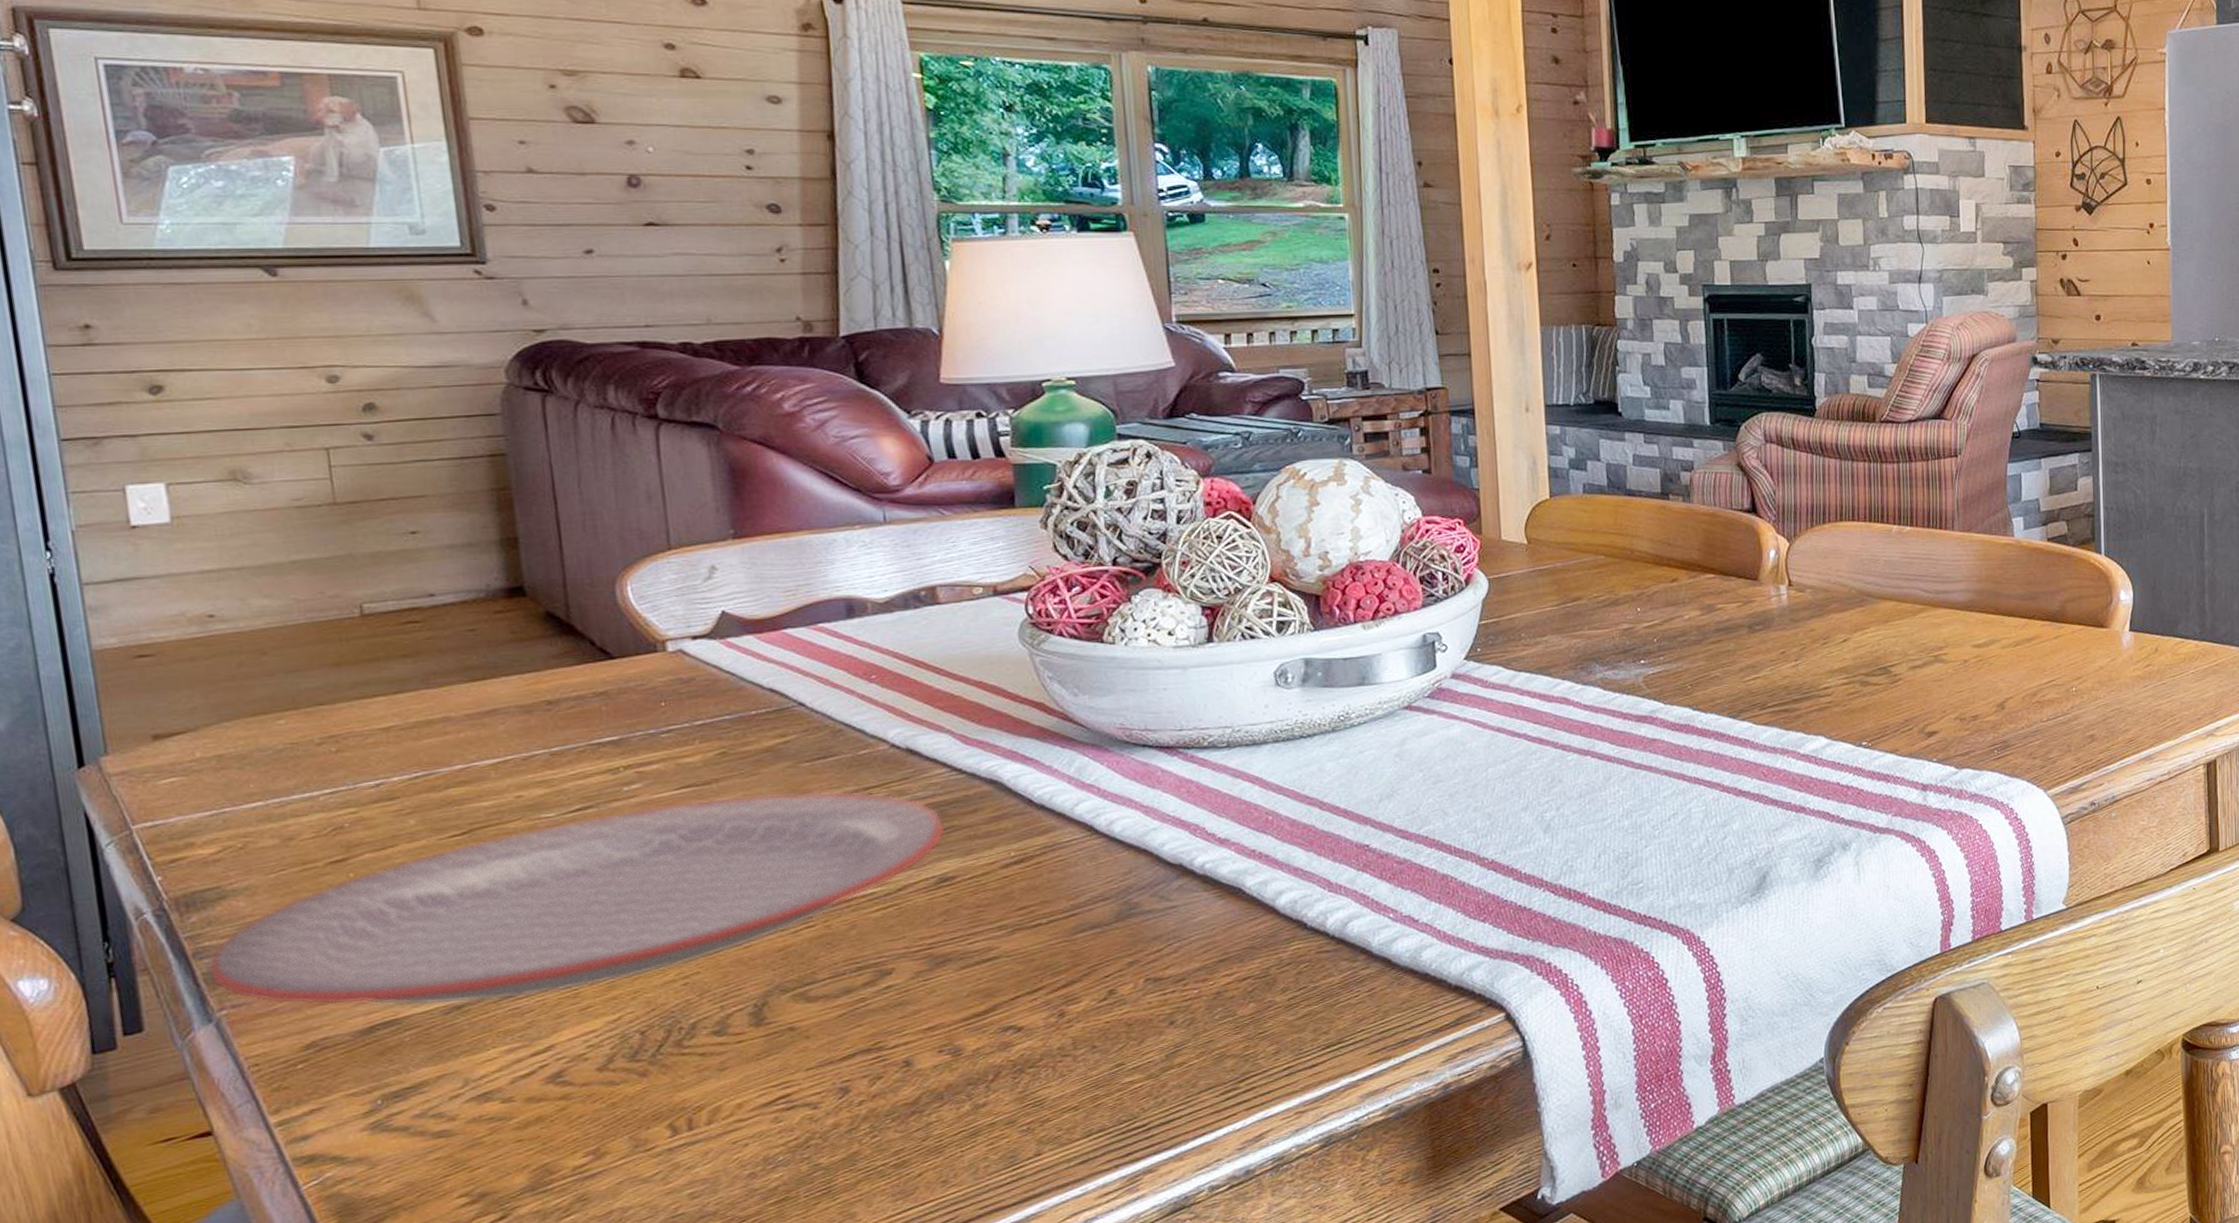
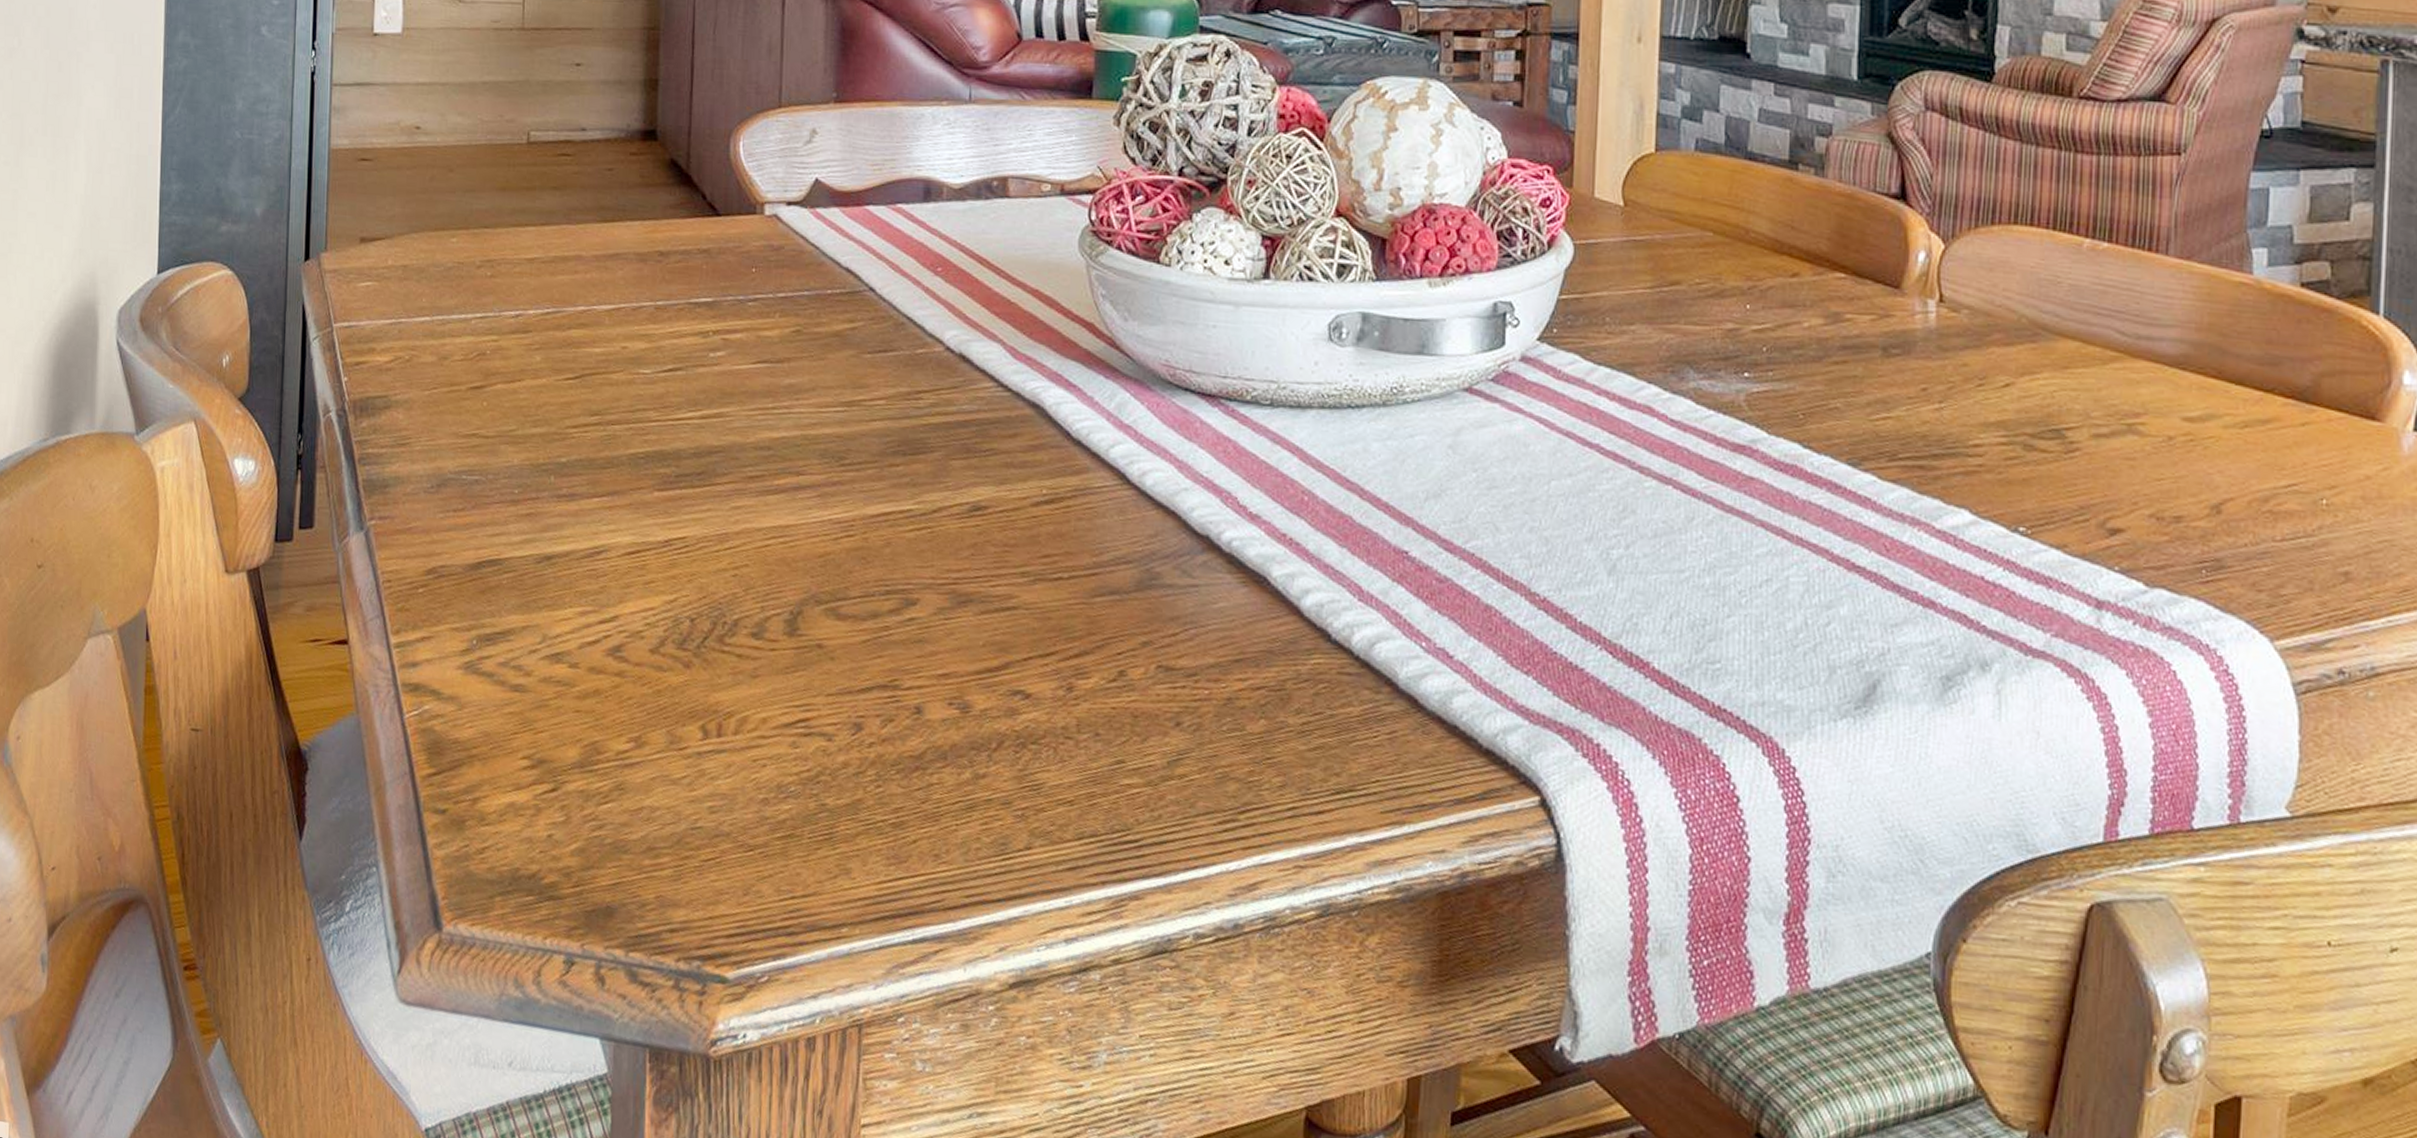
plate: present [208,790,946,1006] -> none [367,377,985,560]

